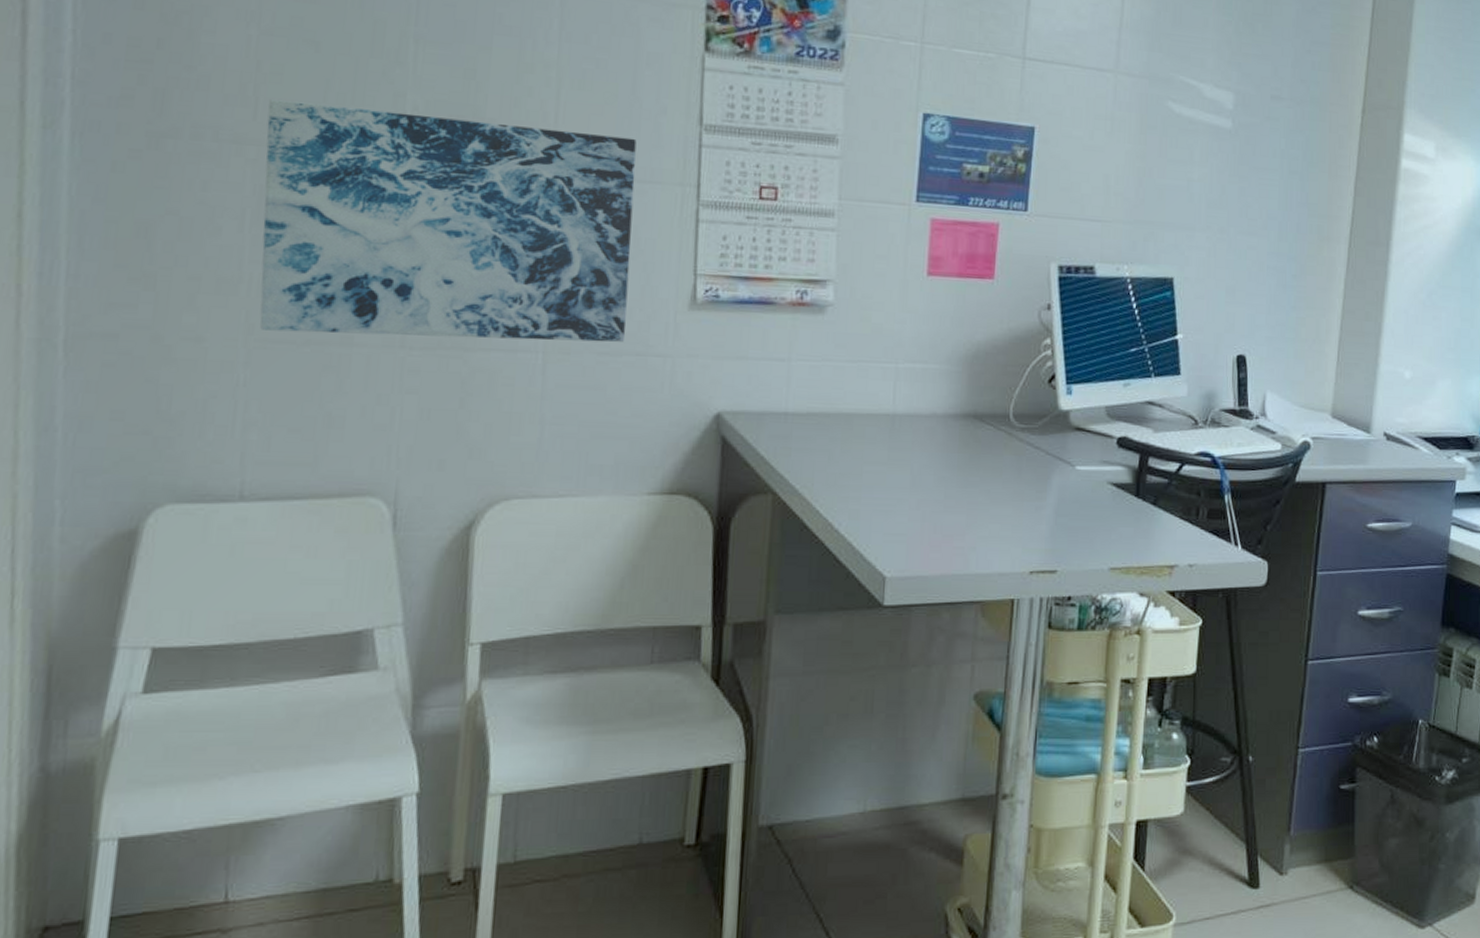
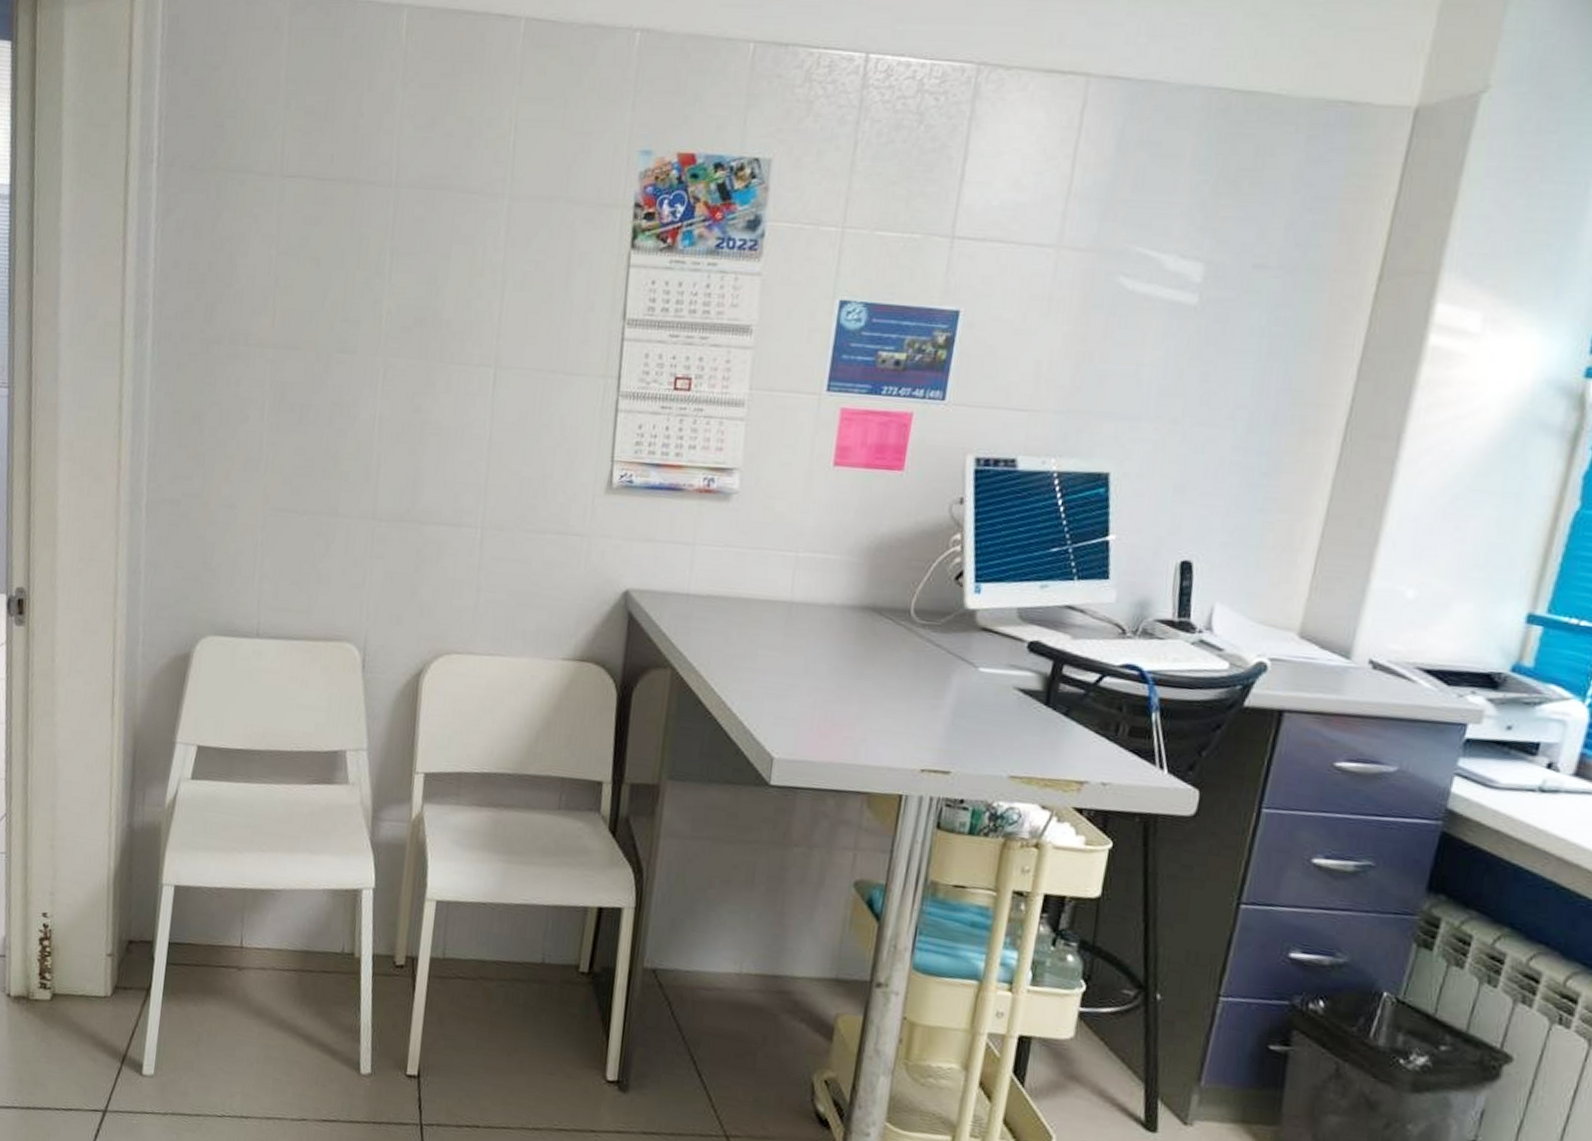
wall art: present [259,99,637,343] -> none [273,309,567,521]

